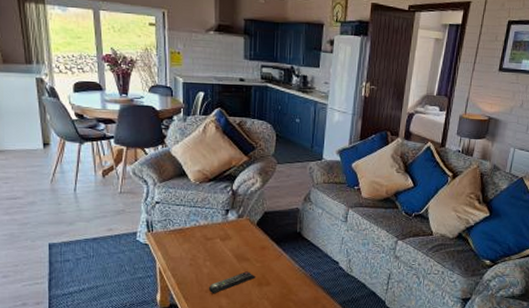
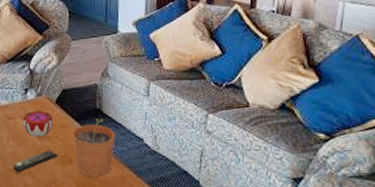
decorative bowl: none [222,232,253,258] -> present [23,111,53,137]
plant pot: none [271,242,313,299] -> present [72,119,116,178]

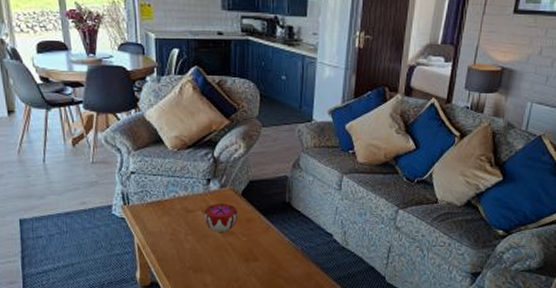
remote control: present [13,150,58,173] -> none [191,246,241,271]
plant pot: present [72,119,116,178] -> none [258,213,304,275]

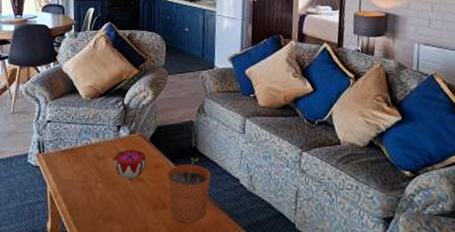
plant pot: none [258,213,304,275] -> present [166,158,211,223]

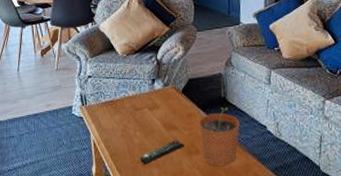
remote control: none [100,193,150,220] -> present [140,140,184,165]
decorative bowl: present [114,150,146,179] -> none [150,101,180,127]

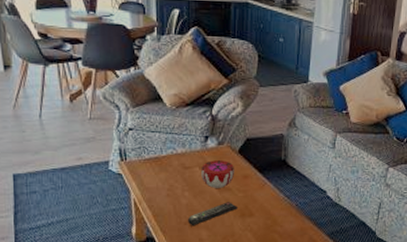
decorative bowl: none [150,101,180,127] -> present [201,160,234,188]
plant pot: present [198,107,240,167] -> none [254,170,299,230]

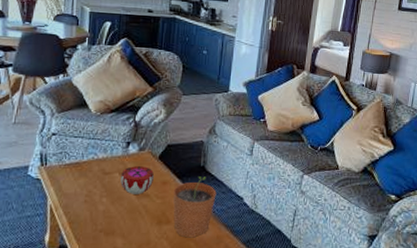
remote control: present [187,202,237,226] -> none [103,208,155,234]
plant pot: none [254,170,299,230] -> present [173,176,217,238]

